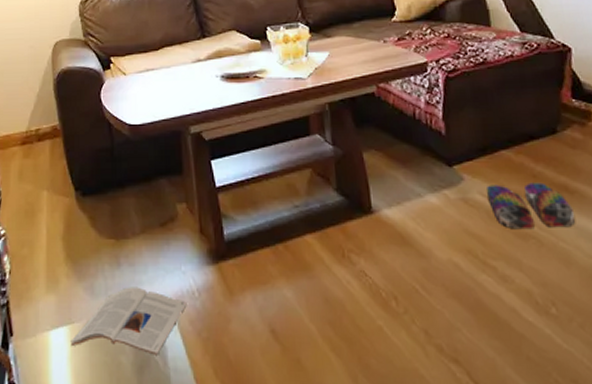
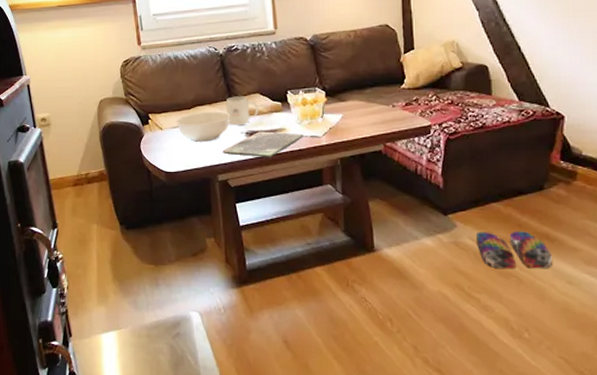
magazine: present [70,287,187,355] -> none [119,303,214,356]
bowl: none [141,52,203,88] -> present [176,111,230,142]
magazine: none [194,74,286,104] -> present [222,131,303,157]
mug: none [198,34,235,68] -> present [225,96,258,126]

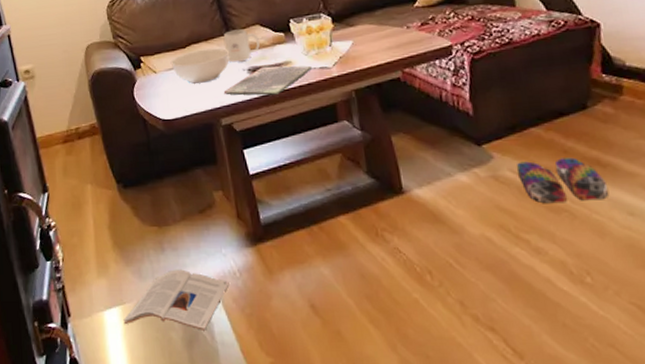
magazine: none [119,303,214,356] -> present [123,269,230,330]

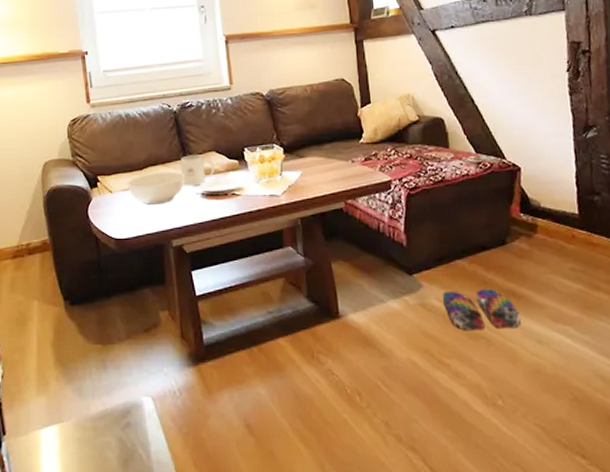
magazine: present [123,269,230,330] -> none [60,388,169,449]
magazine: present [223,65,311,96] -> none [176,191,262,219]

